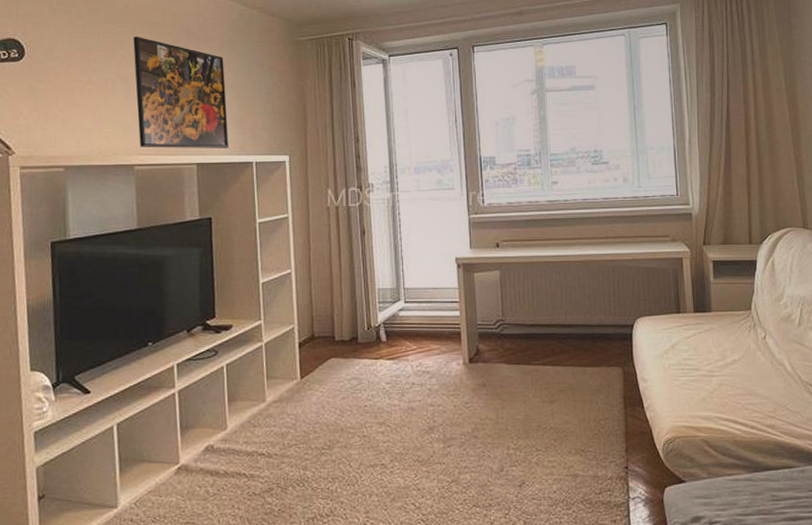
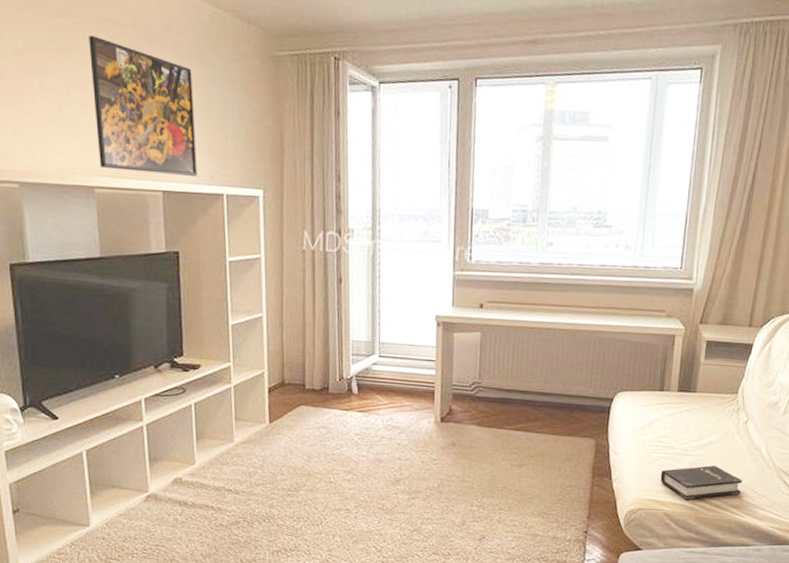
hardback book: none [691,384,774,424] -> present [660,465,742,501]

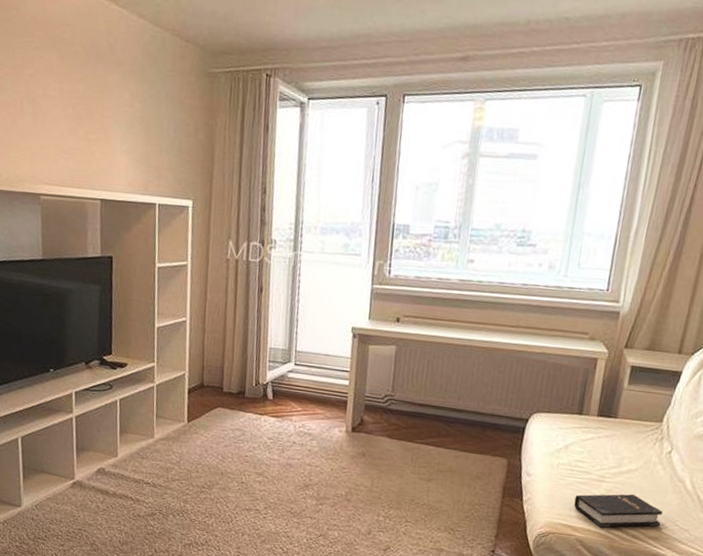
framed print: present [89,36,197,176] -> none [41,54,134,186]

